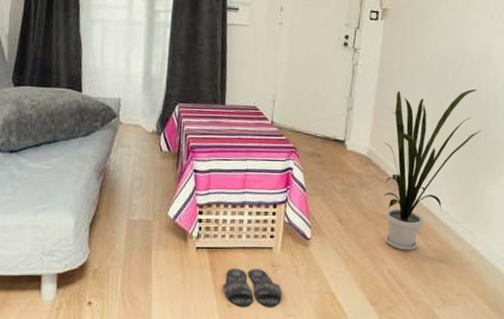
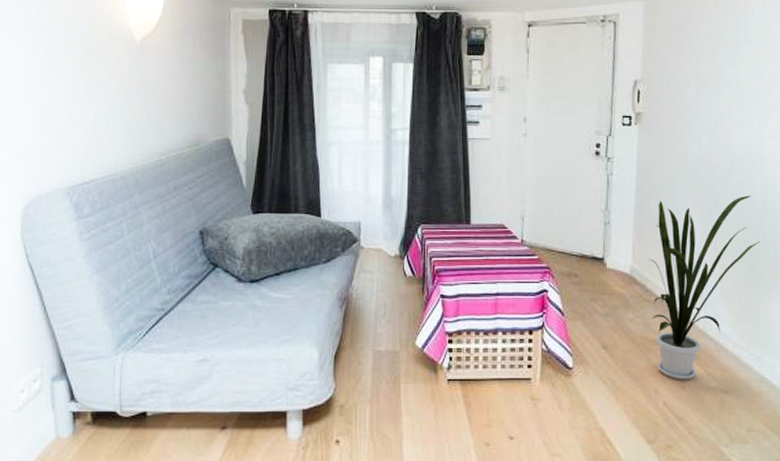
slippers: present [223,267,282,307] -> none [479,401,545,445]

